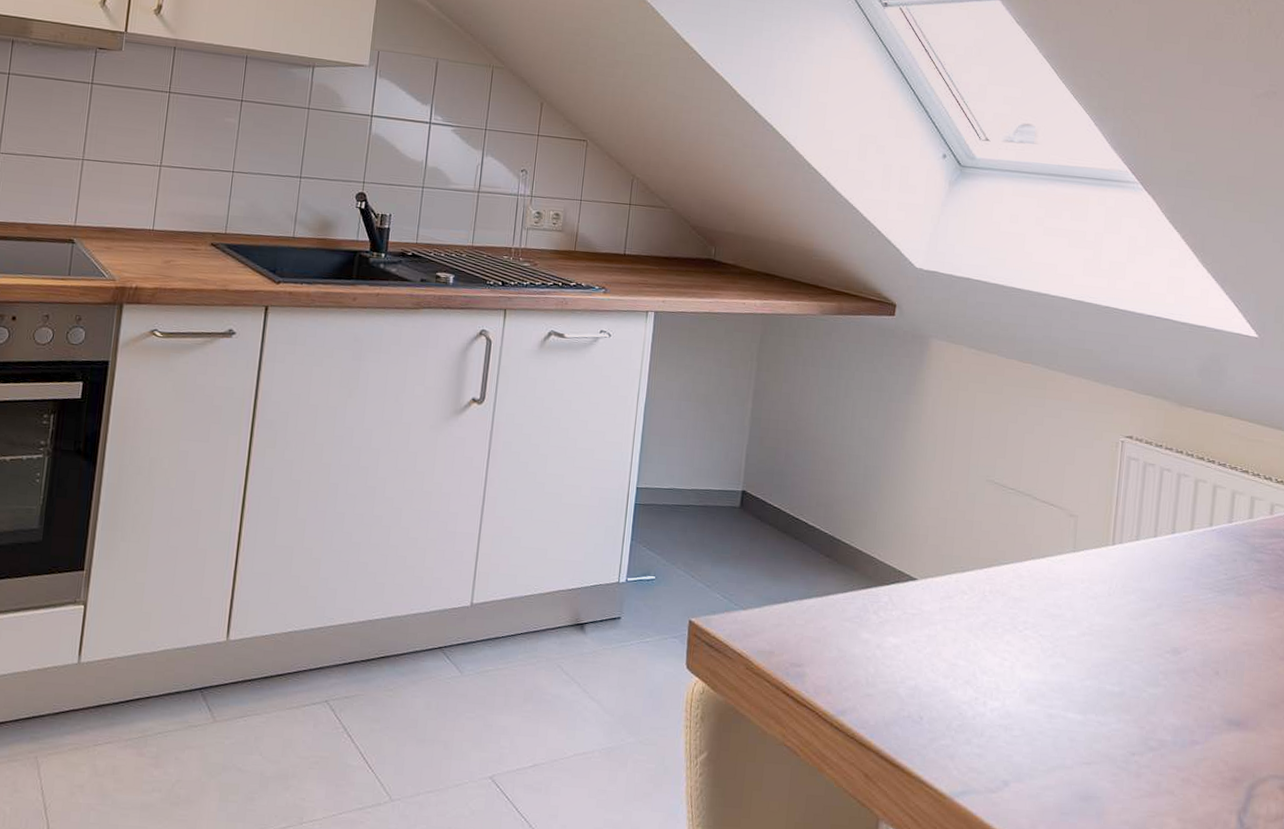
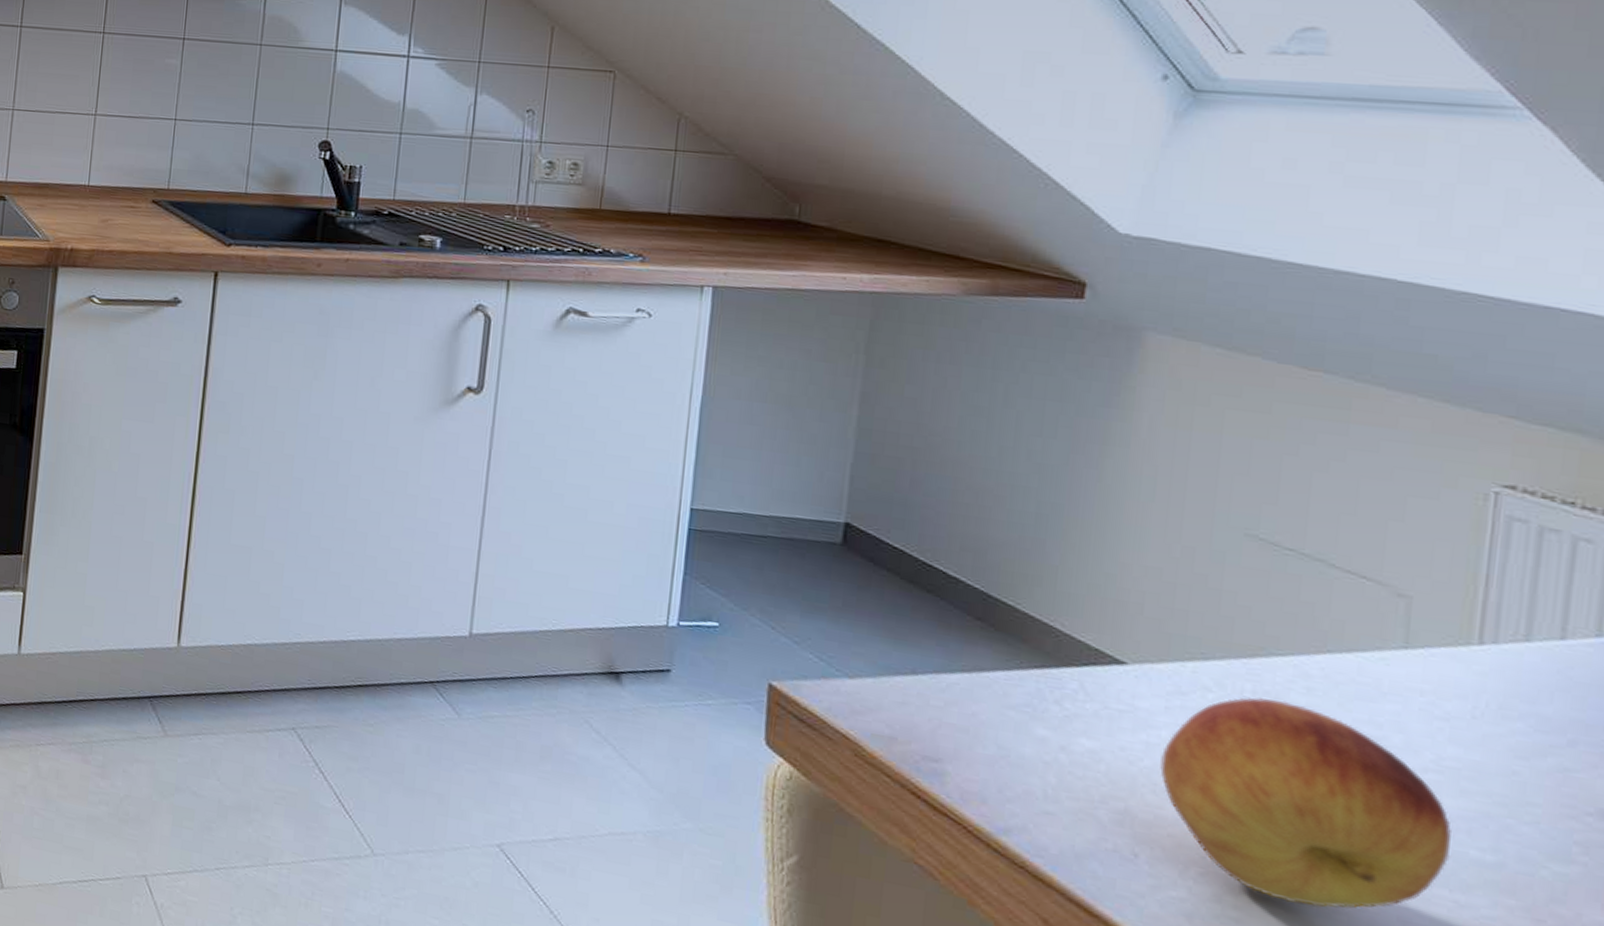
fruit: none [936,595,1097,738] -> present [1160,697,1451,909]

